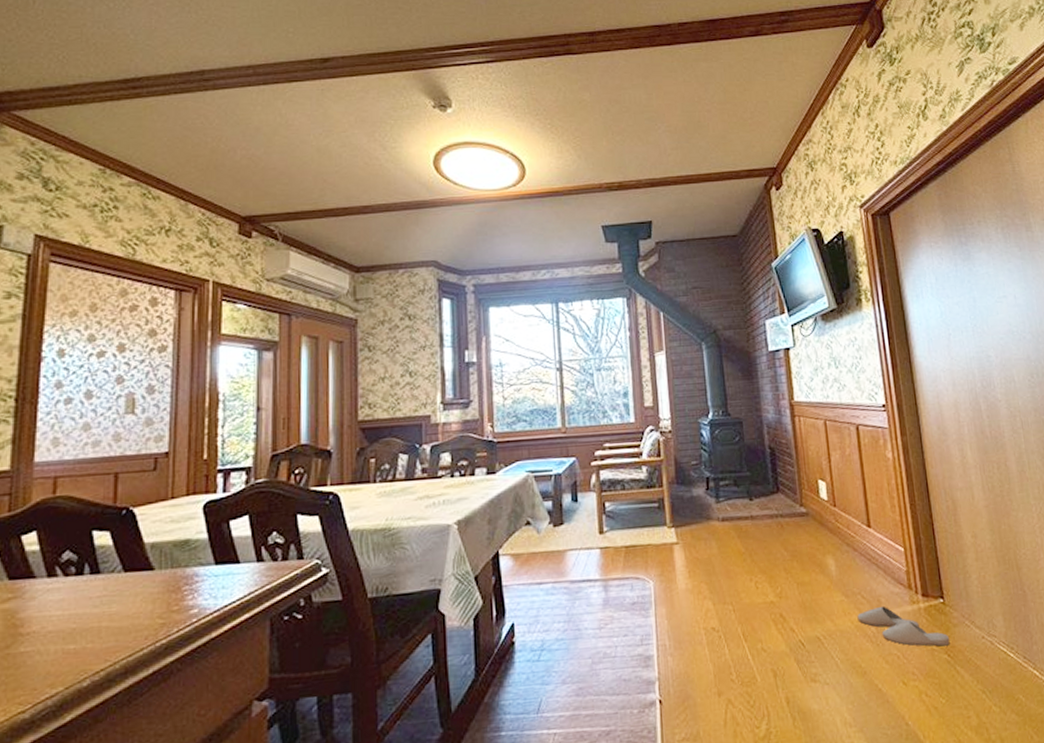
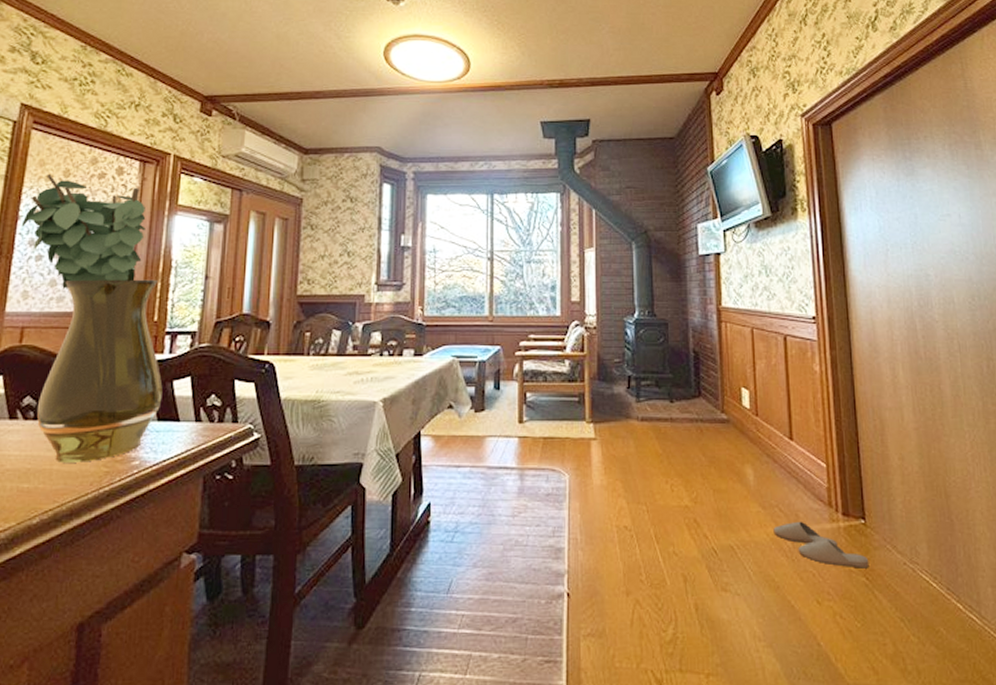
vase: none [45,310,218,619] -> present [21,174,163,463]

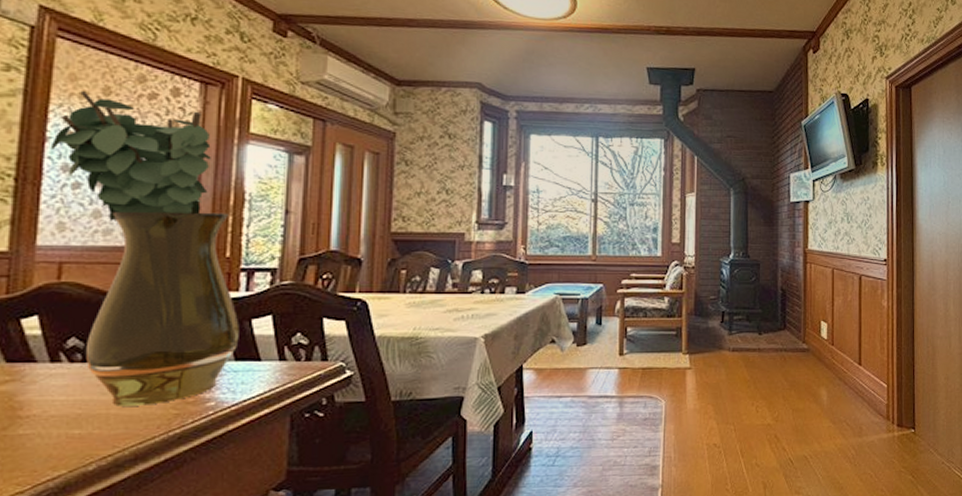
slippers: present [773,521,869,569] -> none [841,432,915,469]

